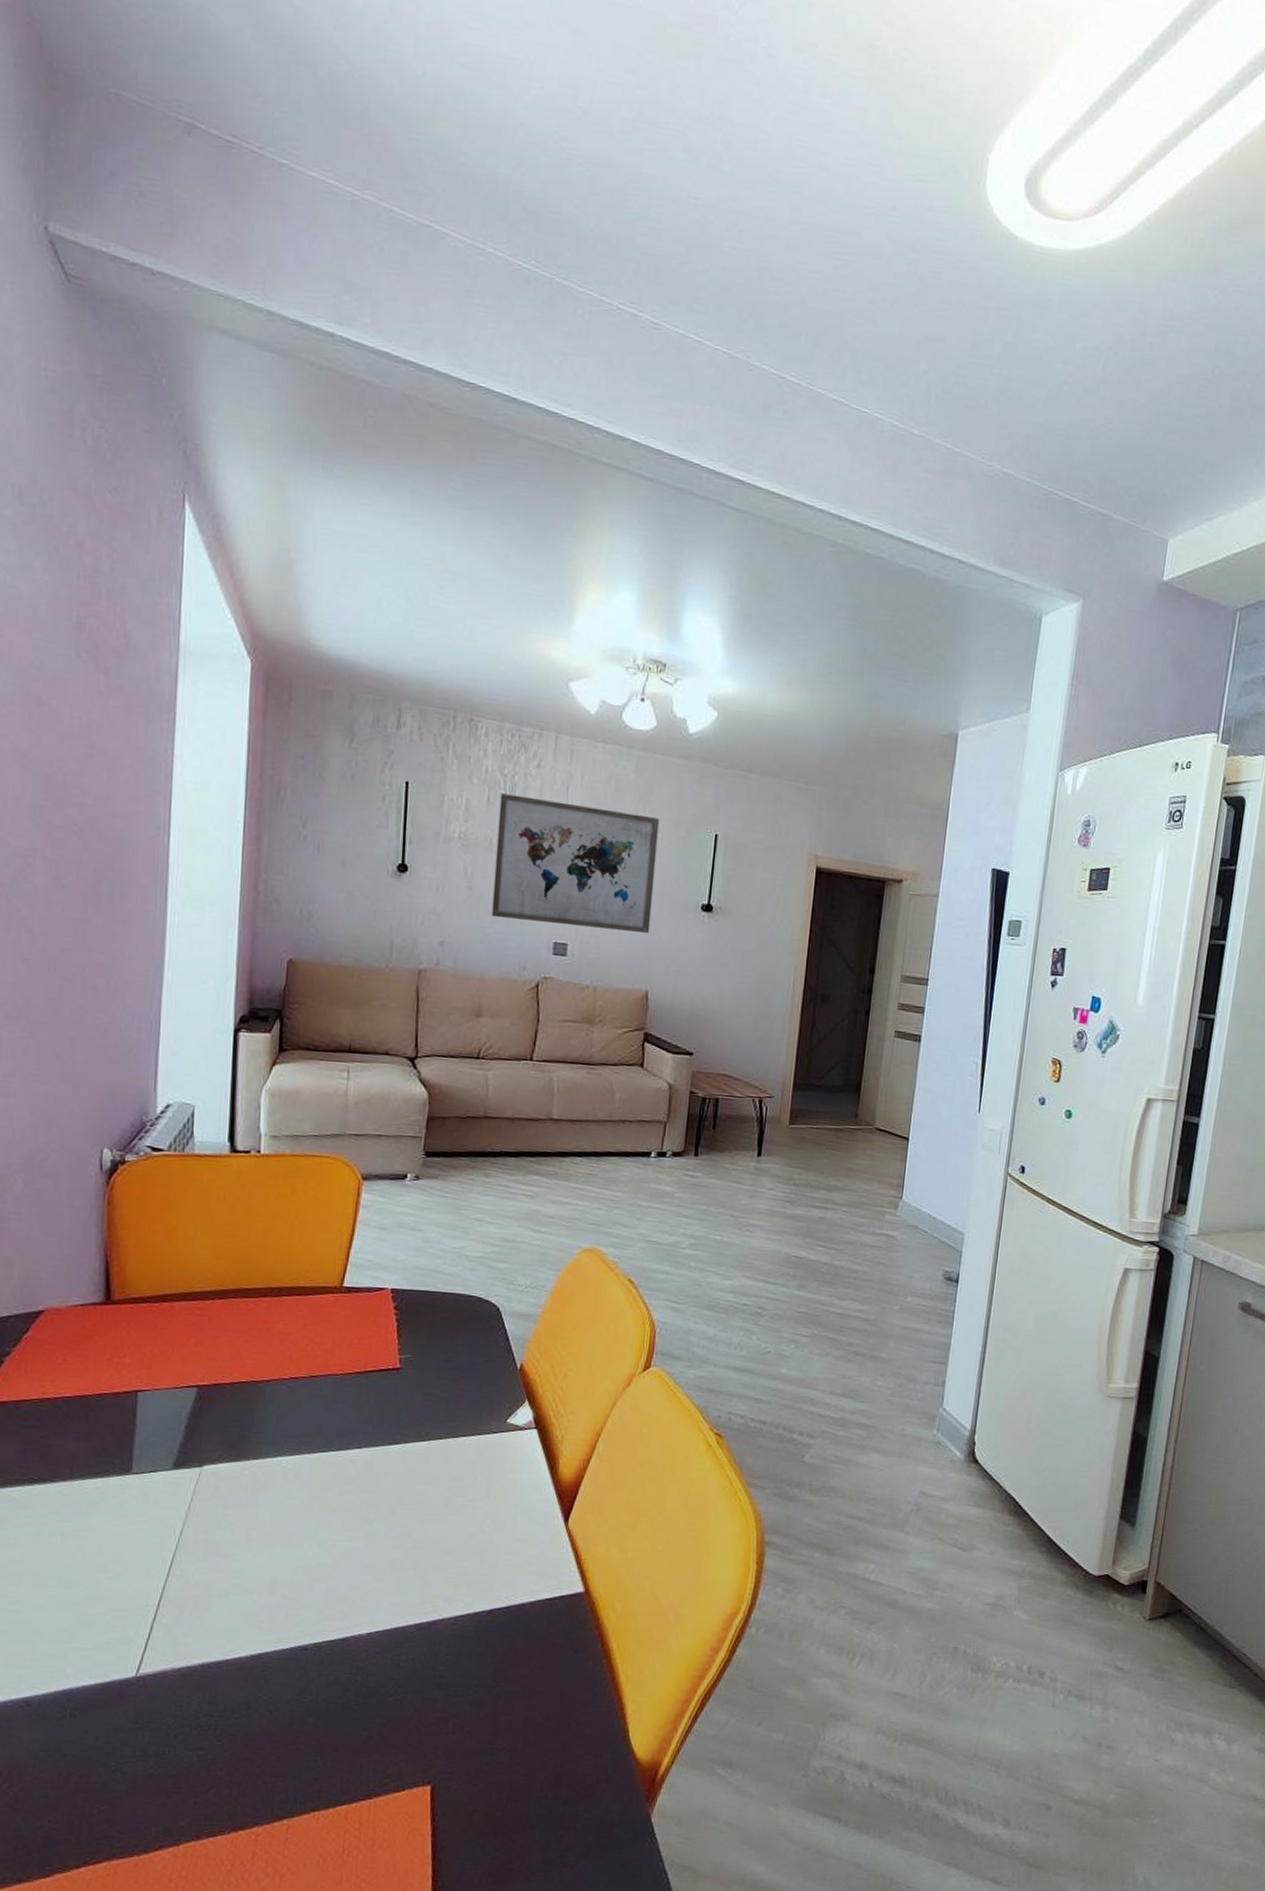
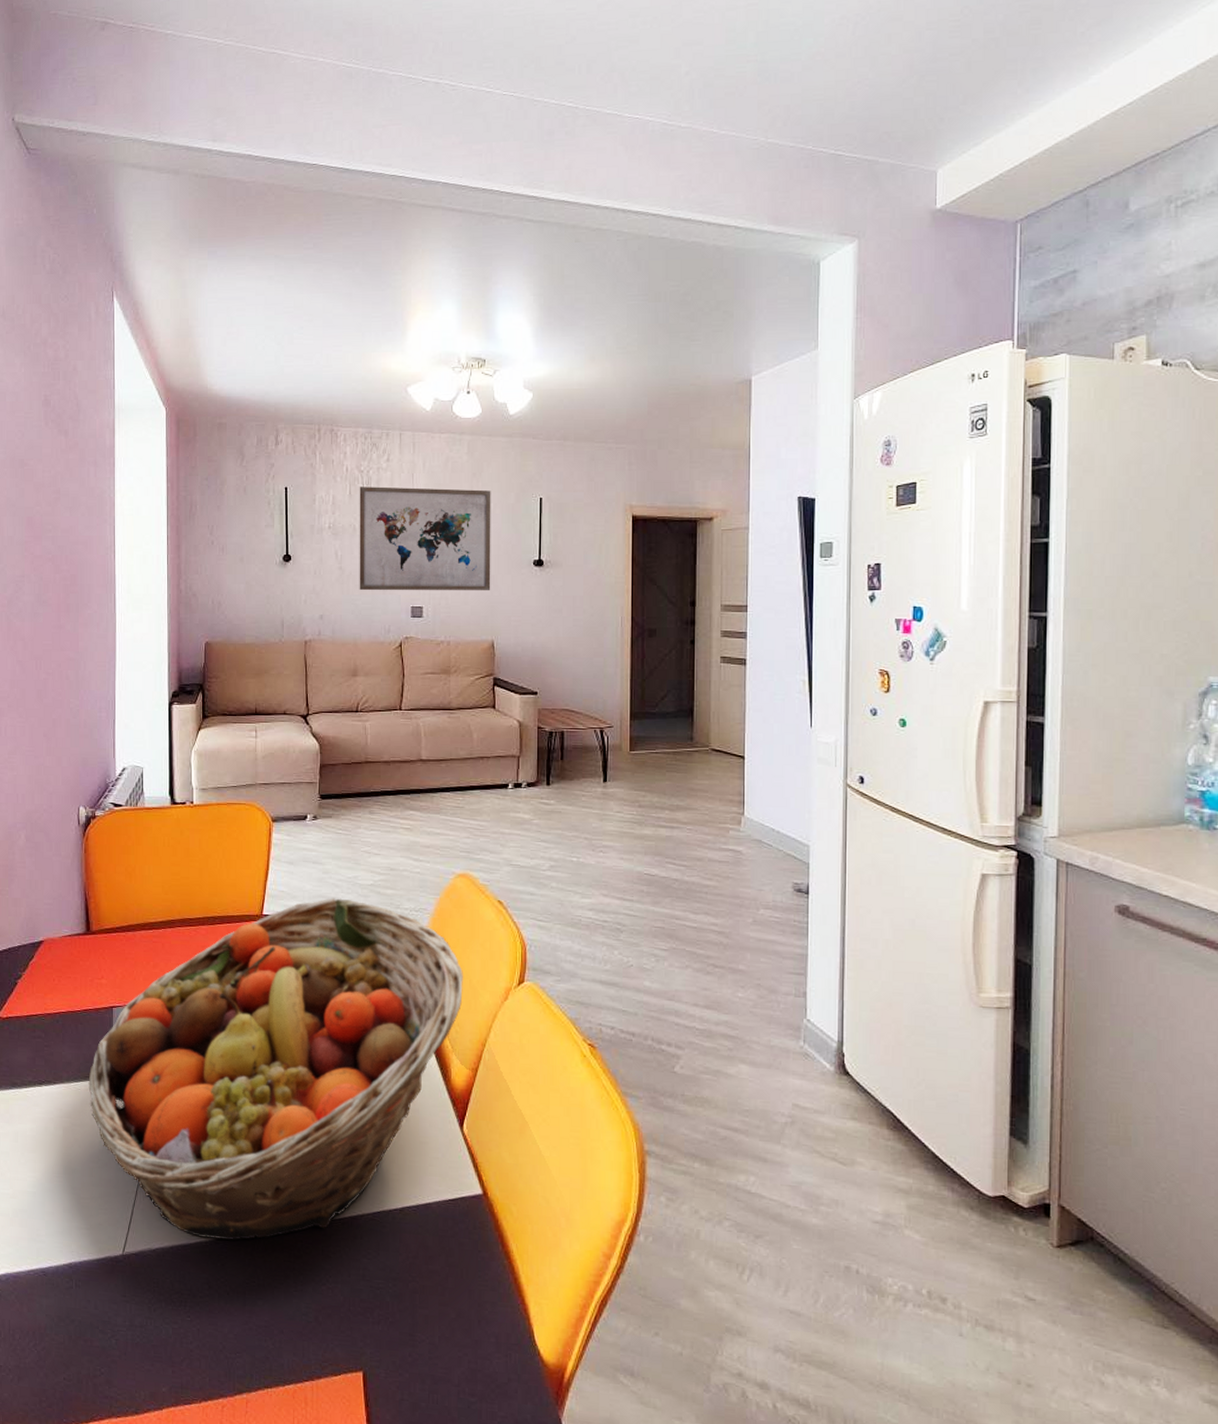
fruit basket: none [99,1270,582,1654] -> present [88,898,463,1240]

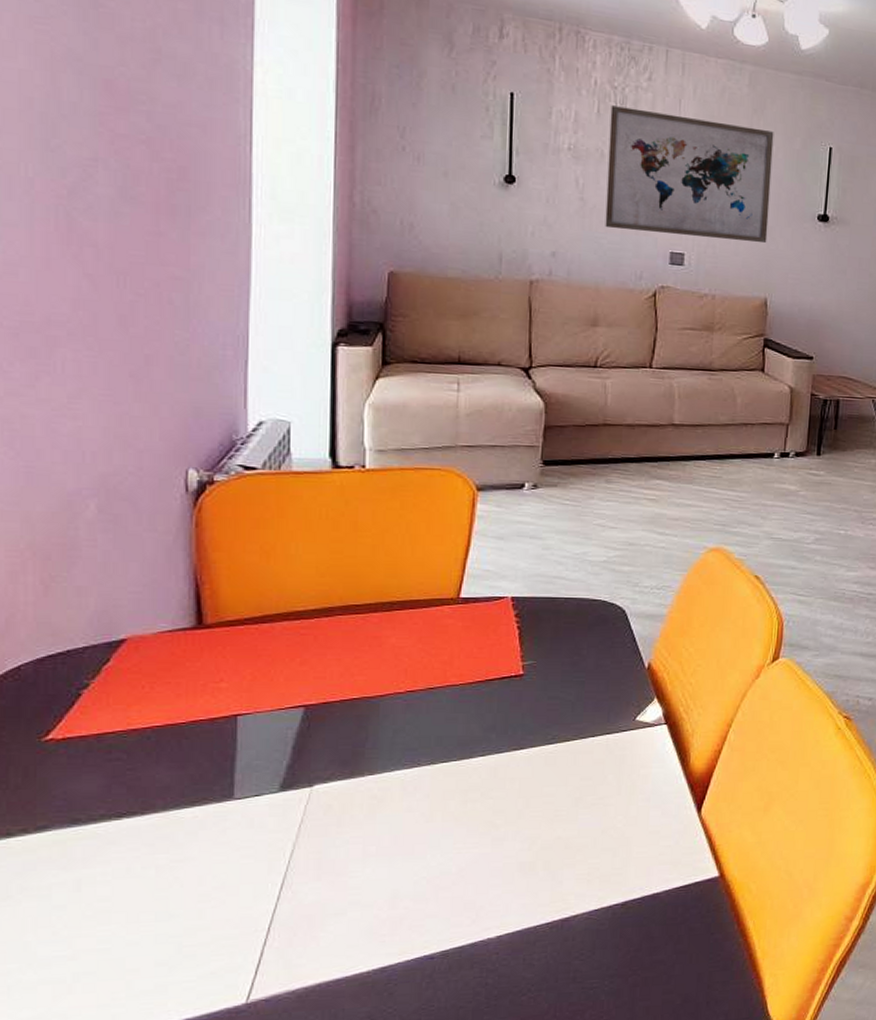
fruit basket: present [88,898,463,1240] -> none [197,577,710,969]

